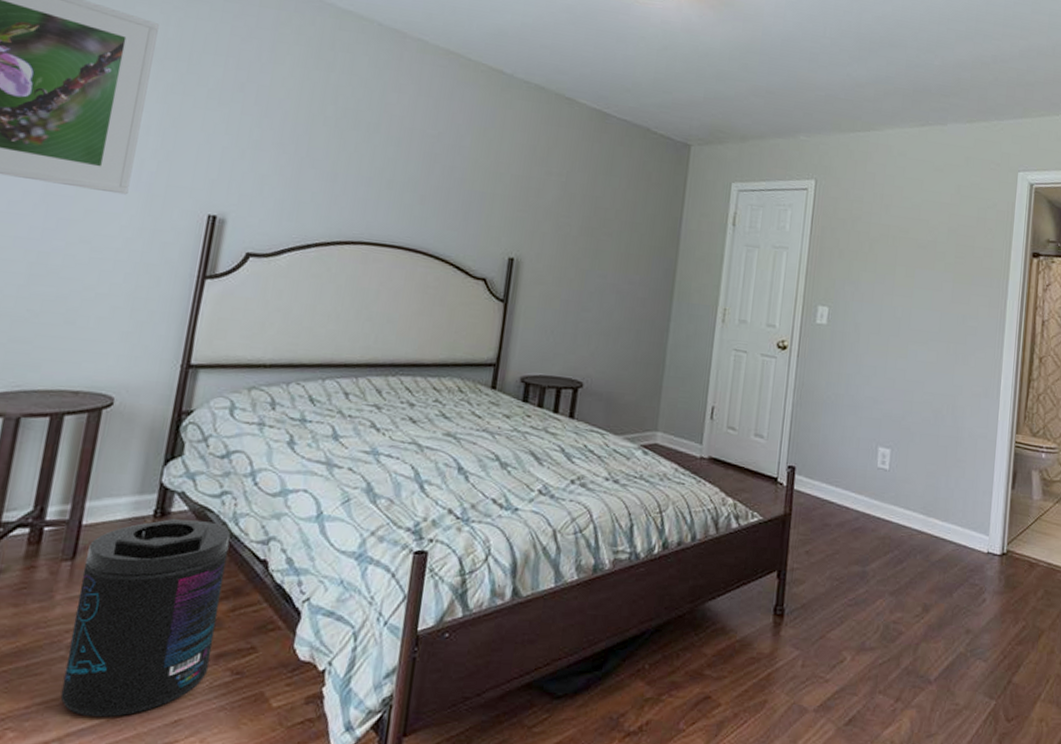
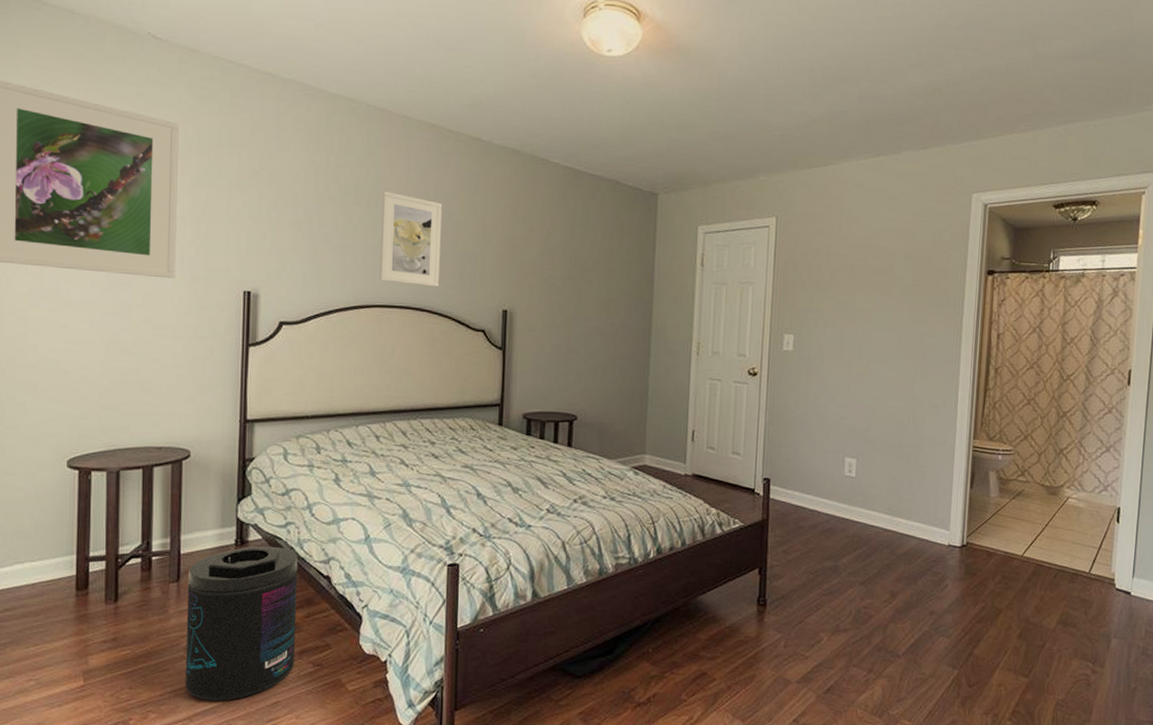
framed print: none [370,117,452,227] -> present [379,191,442,287]

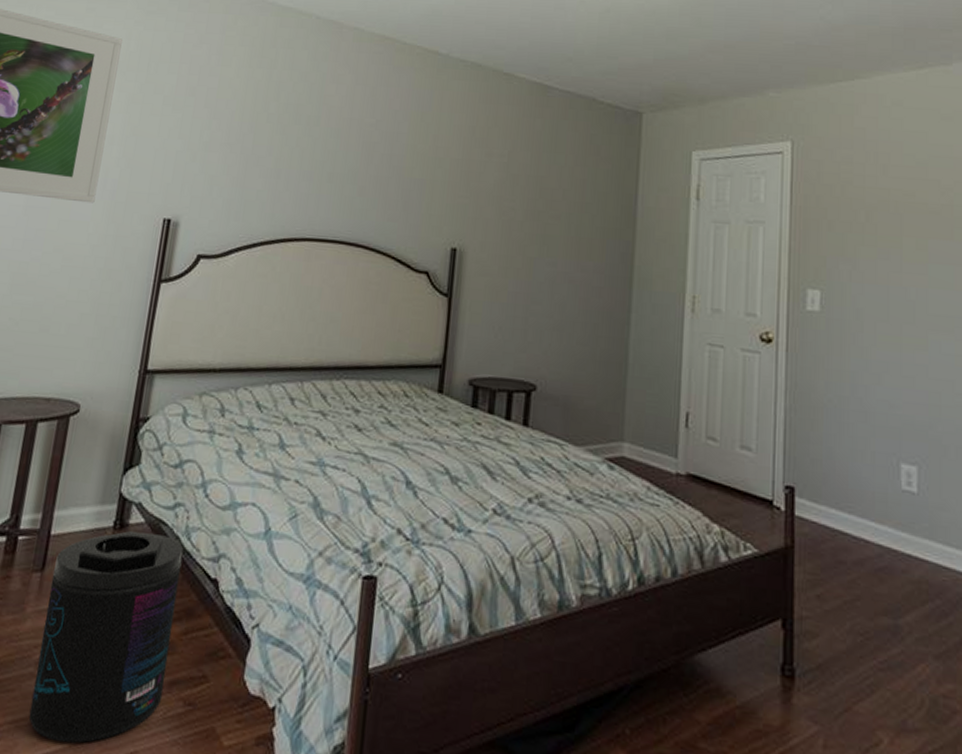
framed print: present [379,191,442,287] -> none [312,109,389,218]

